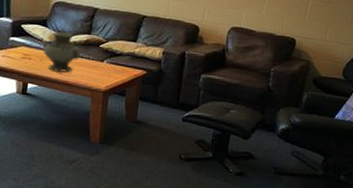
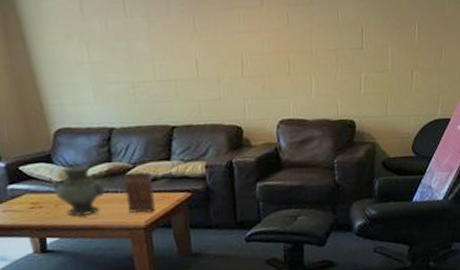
book: none [94,45,118,81] -> present [123,172,156,214]

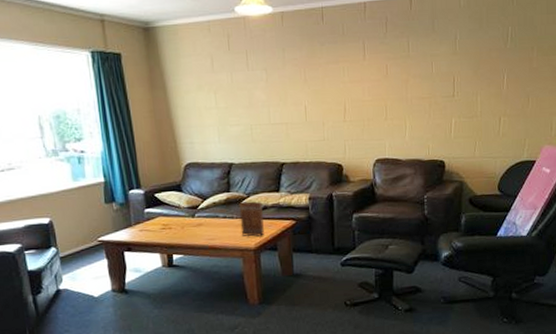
vase: present [54,165,105,217] -> none [182,194,223,238]

